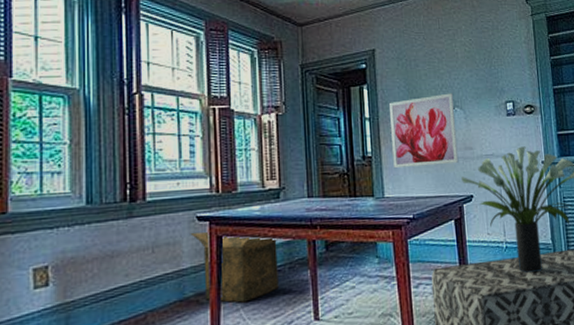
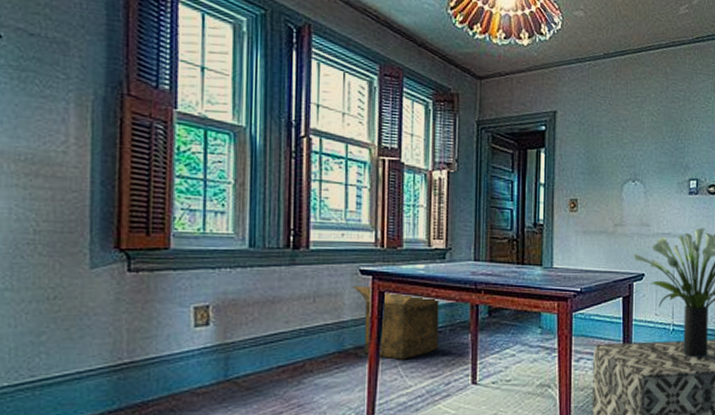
wall art: present [389,93,459,169] -> none [565,164,635,240]

